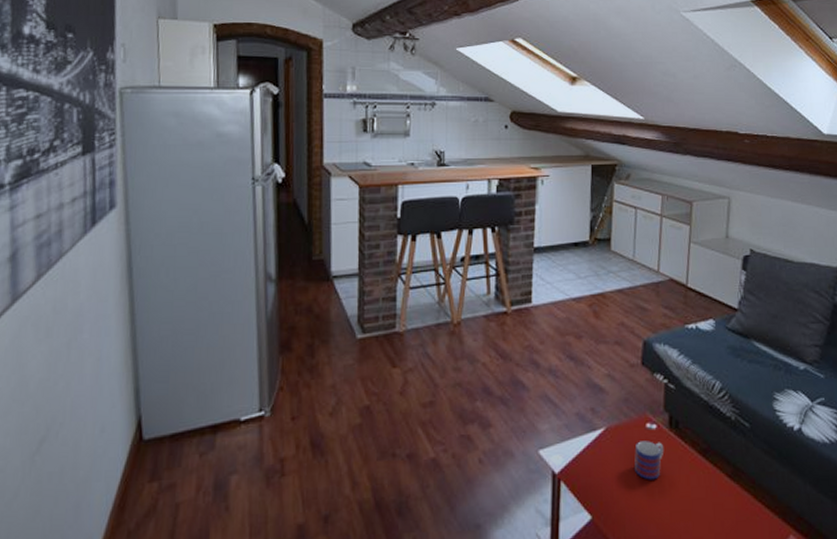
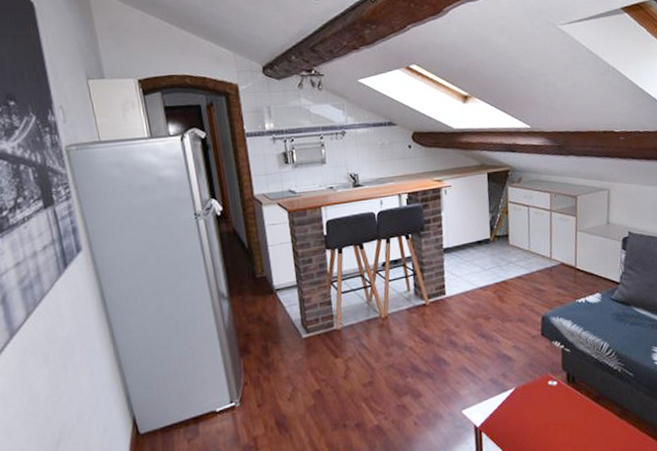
mug: present [634,441,664,480] -> none [540,394,564,425]

